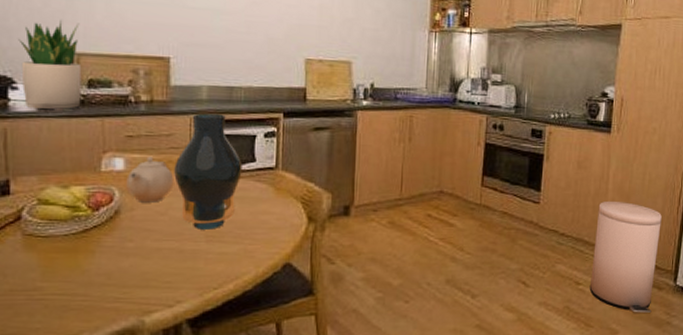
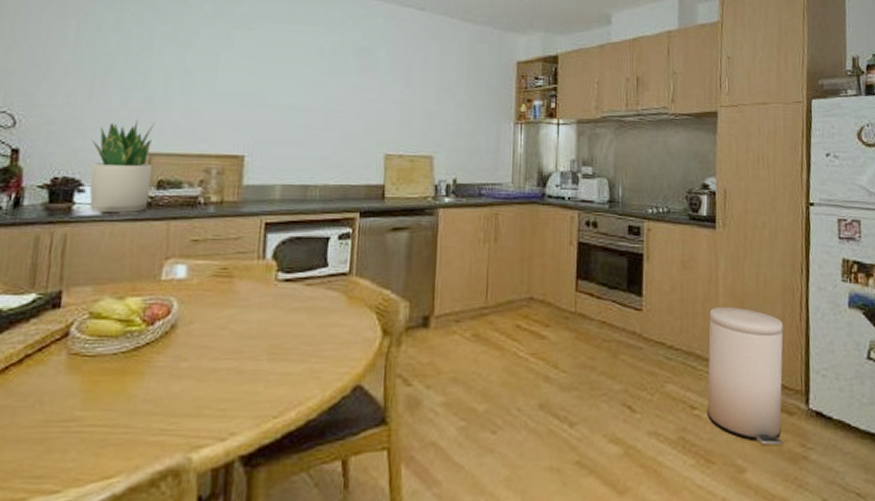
teapot: present [126,155,174,203] -> none [186,261,239,315]
vase: present [174,113,242,230] -> none [238,214,314,346]

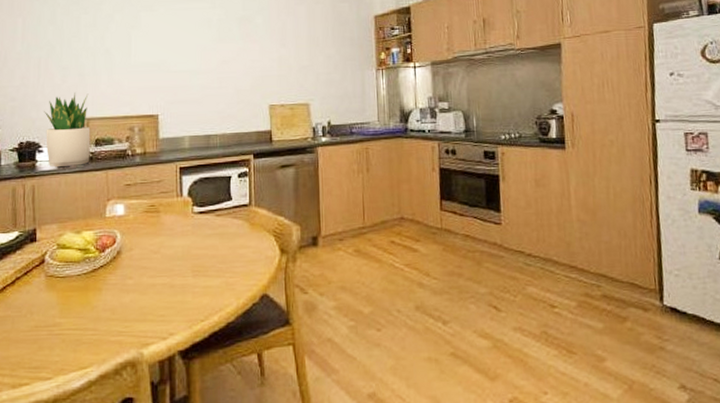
pedal bin: present [706,306,784,446] -> none [563,217,640,339]

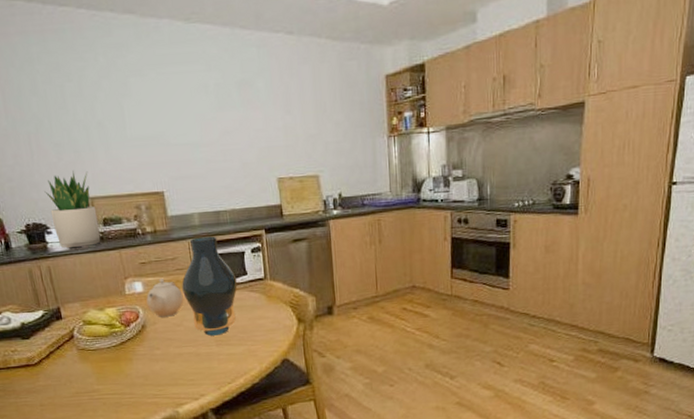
teapot: none [126,200,164,243] -> present [146,278,184,317]
vase: none [164,159,221,265] -> present [182,236,238,336]

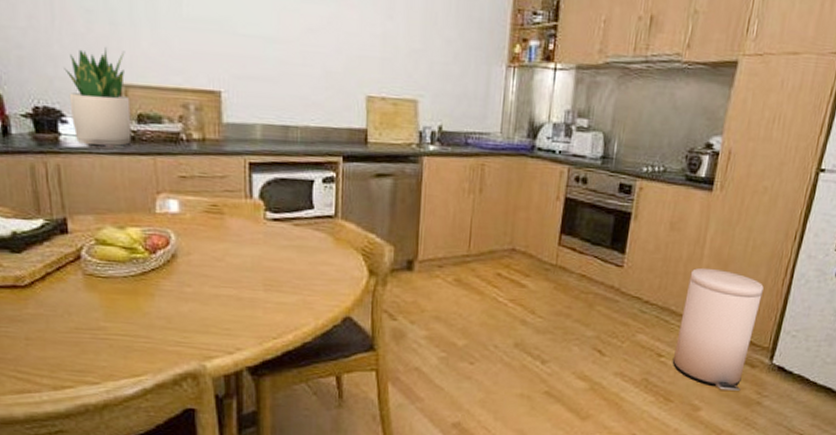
teapot: present [146,278,184,317] -> none [182,198,230,248]
vase: present [182,236,238,336] -> none [230,154,300,278]
pedal bin: none [563,280,636,386] -> present [672,267,764,392]

